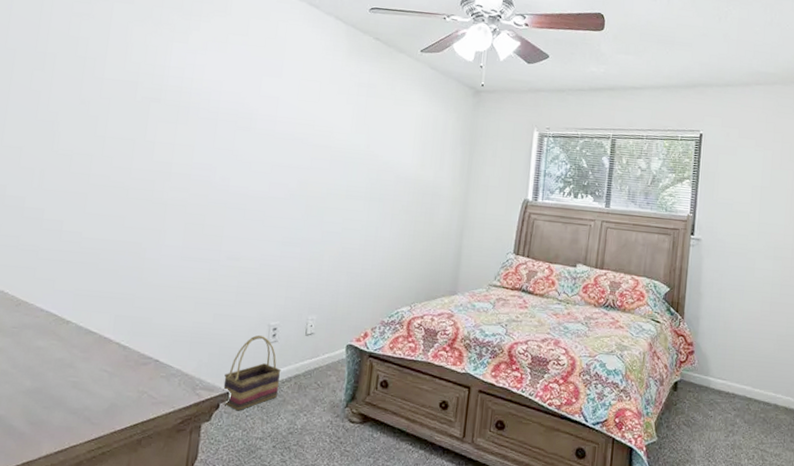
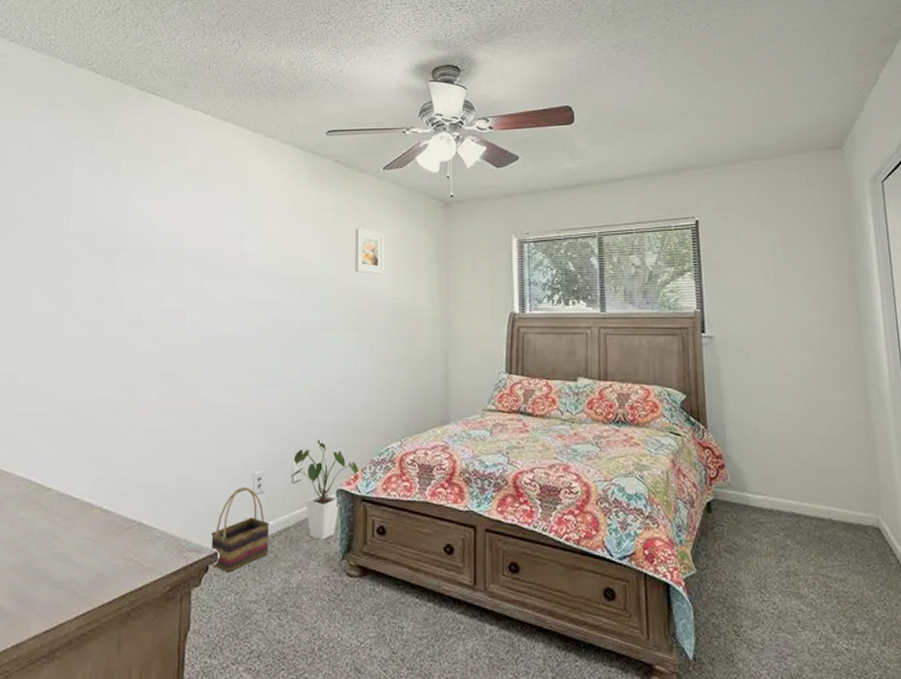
house plant: none [303,298,369,389] -> present [289,440,359,540]
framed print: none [383,105,415,151] -> present [354,228,384,274]

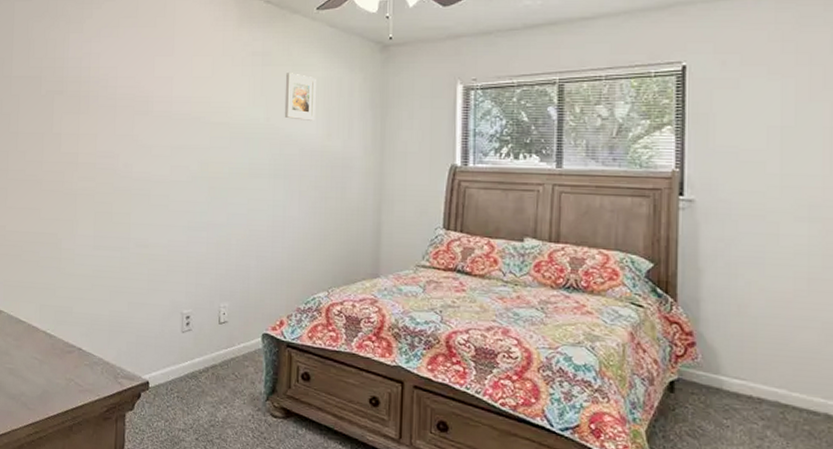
basket: present [211,487,270,573] -> none [143,324,198,401]
house plant: present [289,440,359,540] -> none [216,284,285,380]

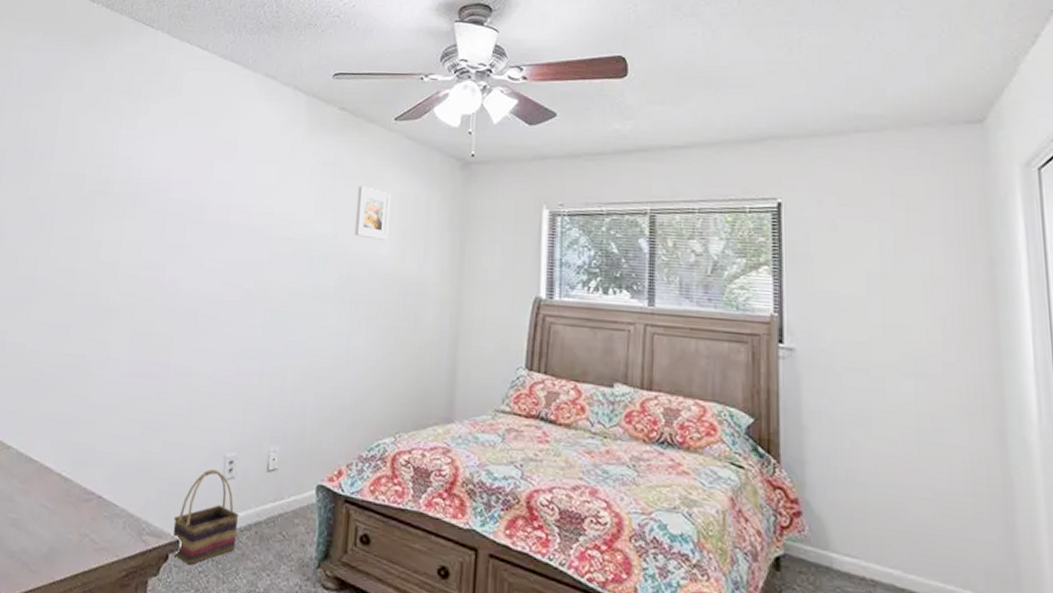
basket: none [143,324,198,401] -> present [172,469,239,565]

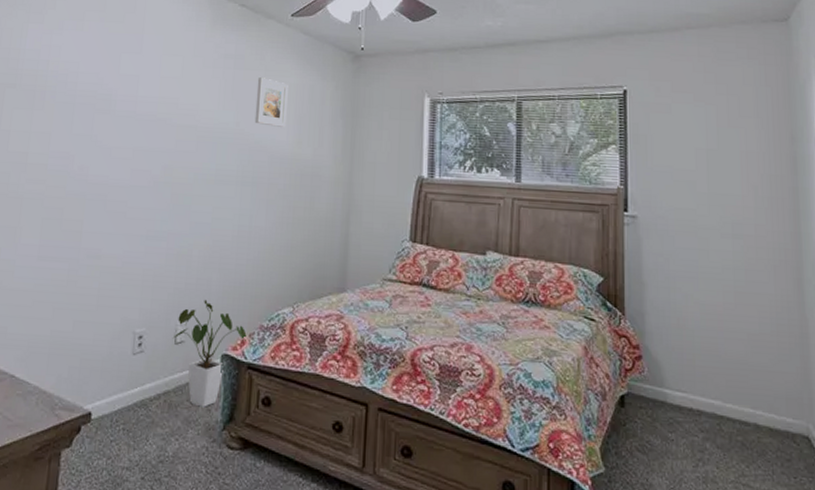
basket: present [172,469,239,565] -> none [84,345,149,435]
house plant: none [264,424,344,542] -> present [172,299,247,408]

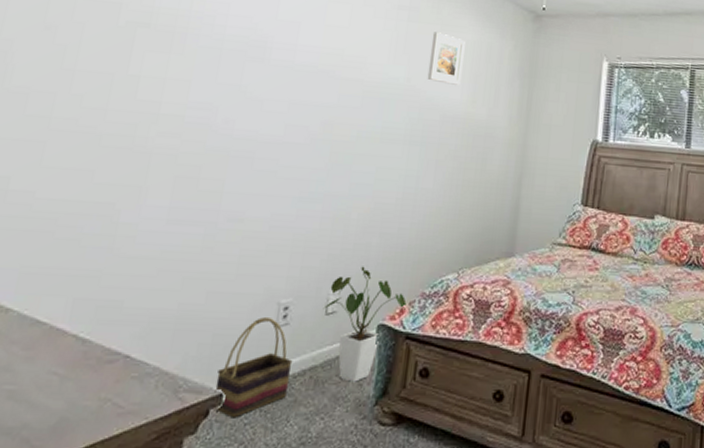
basket: none [84,345,149,435] -> present [214,317,293,418]

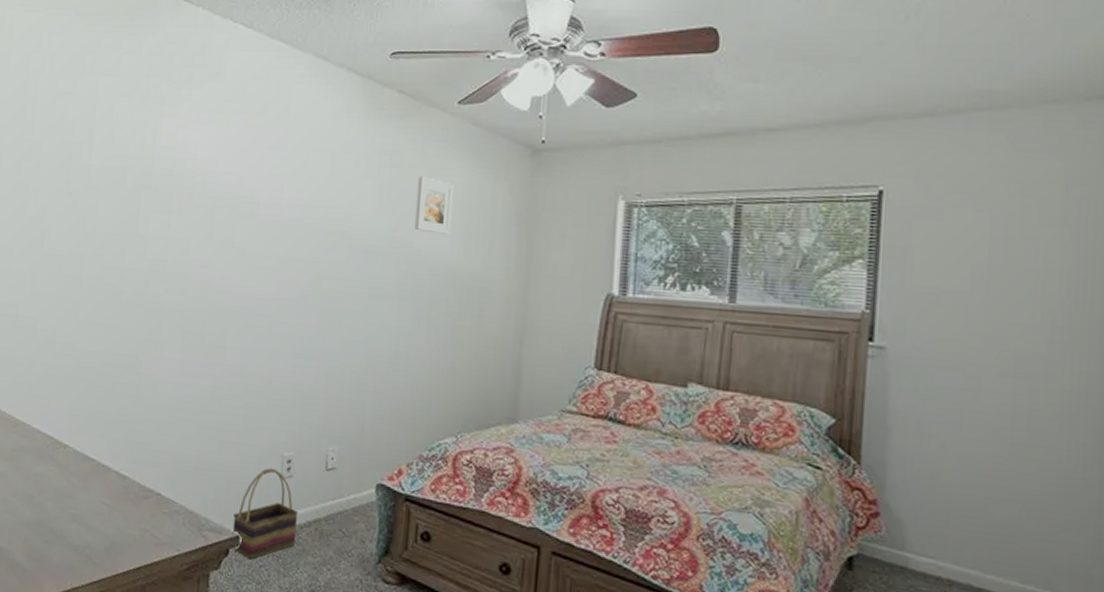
house plant: present [323,266,407,382] -> none [323,424,404,539]

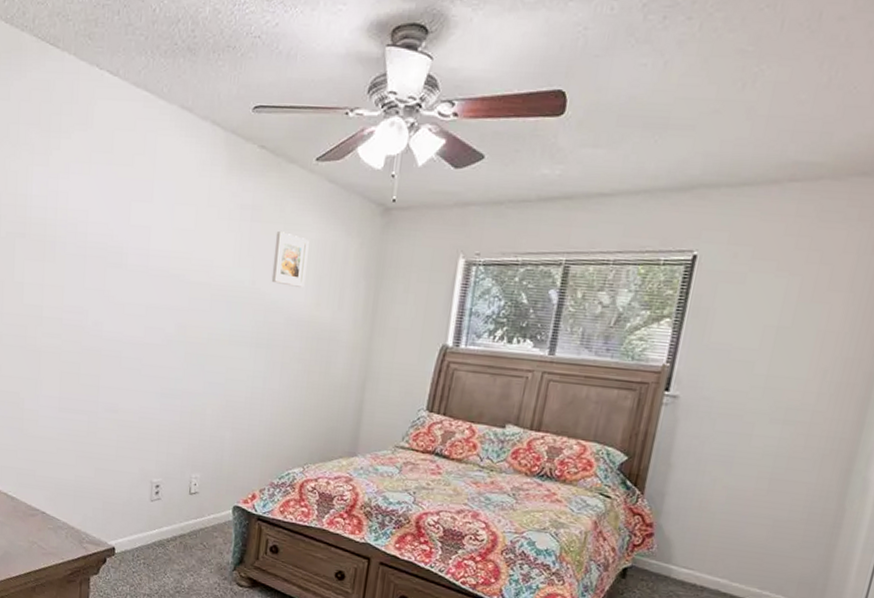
basket: present [232,468,299,560] -> none [109,492,166,567]

